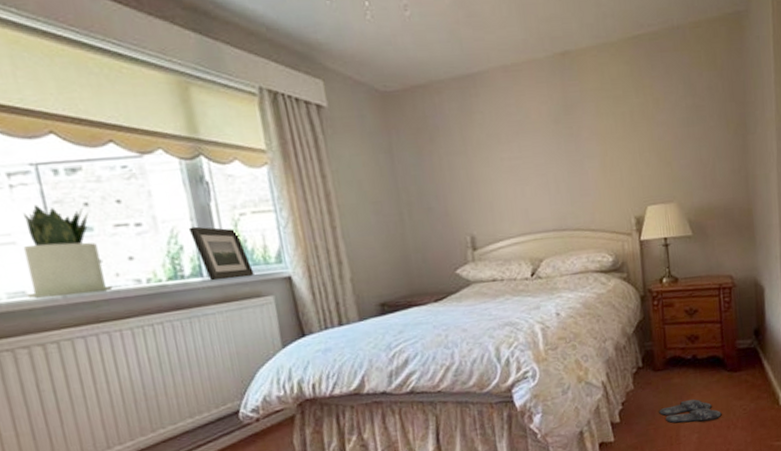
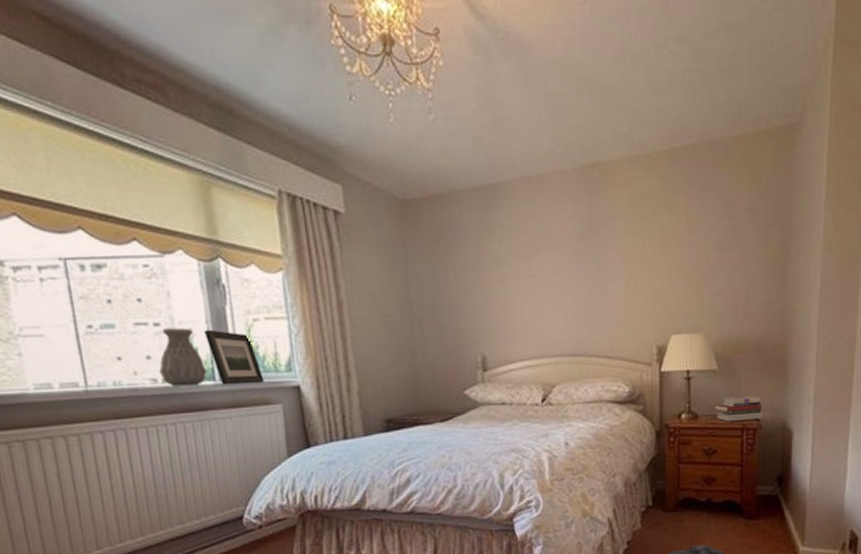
planter: present [22,205,113,299] -> none [50,299,131,392]
vase: none [142,226,194,287] -> present [158,328,208,388]
books: none [692,257,736,284] -> present [715,396,763,423]

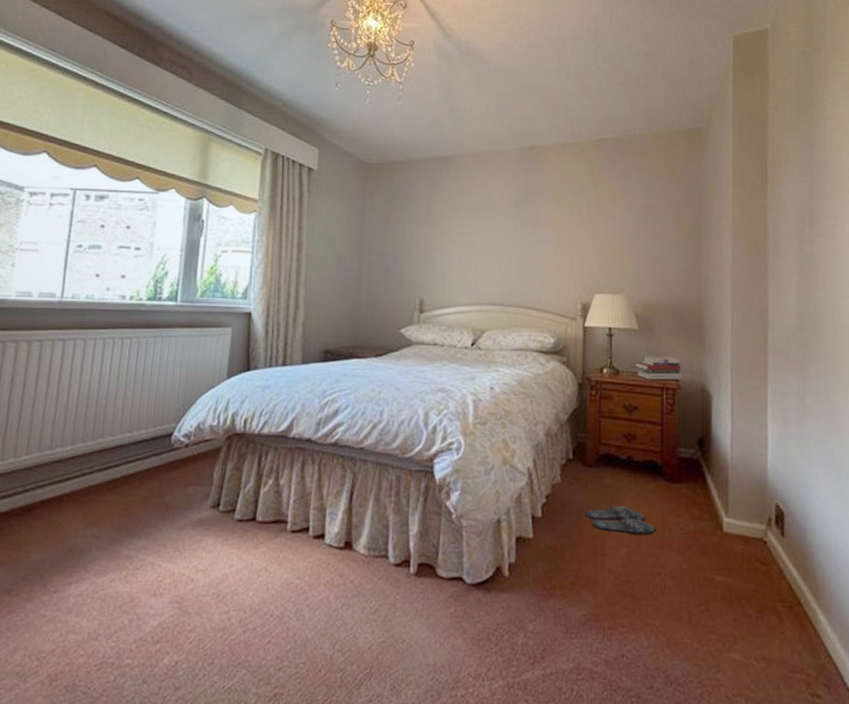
vase: present [158,328,208,388] -> none [129,253,172,306]
picture frame: present [203,329,264,385] -> none [176,256,221,308]

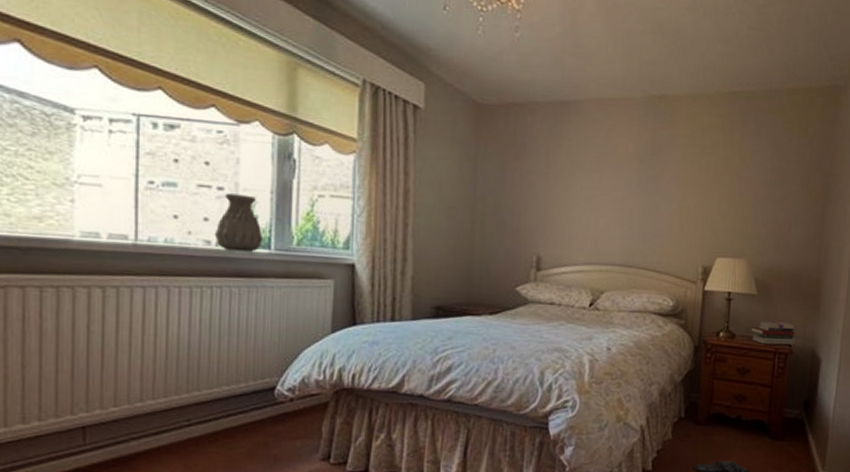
vase: none [129,253,172,306] -> present [214,193,264,253]

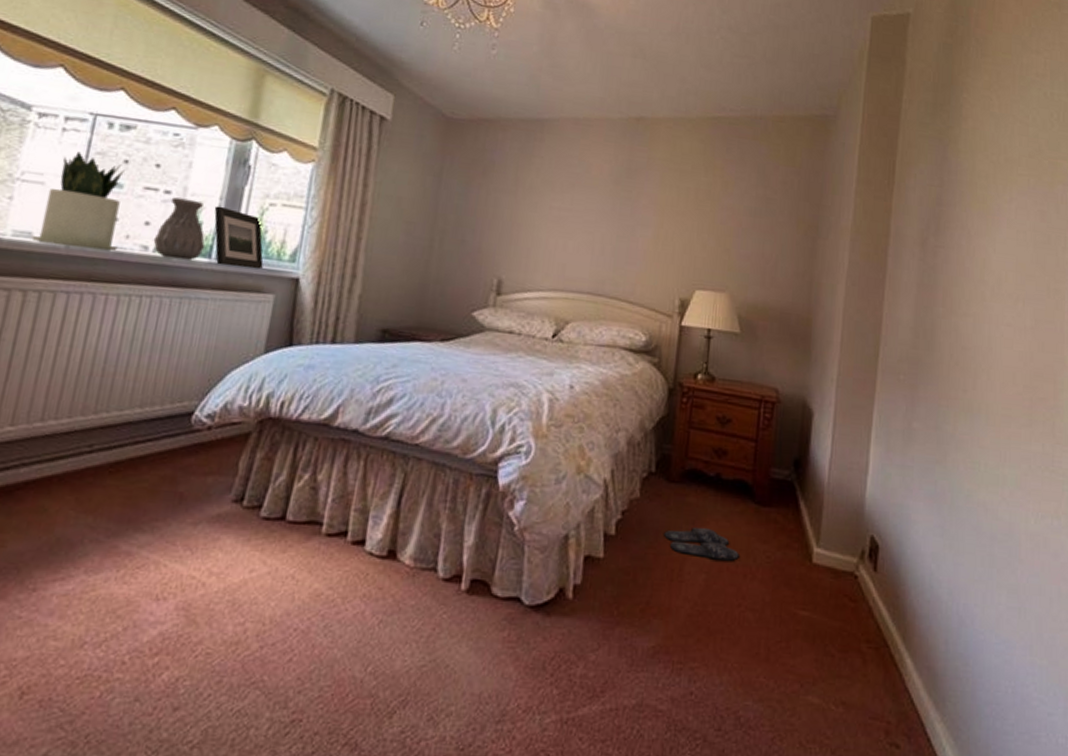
planter: none [98,153,182,247] -> present [30,151,125,252]
picture frame: none [266,199,320,258] -> present [214,205,264,270]
books: present [751,321,795,347] -> none [733,363,783,395]

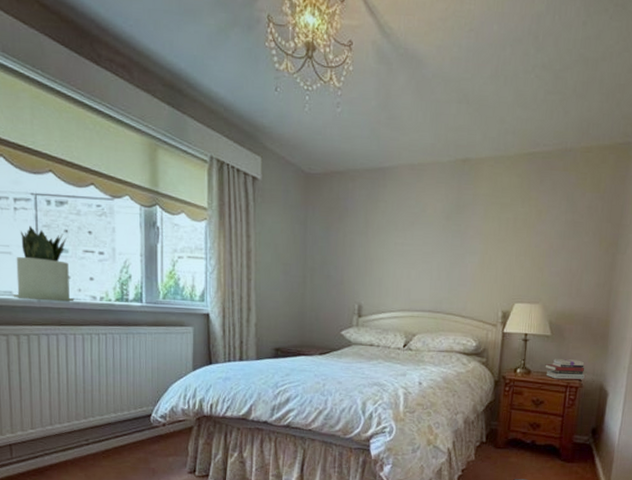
vase: present [153,197,206,262] -> none [98,257,137,306]
picture frame: present [214,205,264,270] -> none [138,261,181,309]
books: none [733,363,783,395] -> present [545,359,585,381]

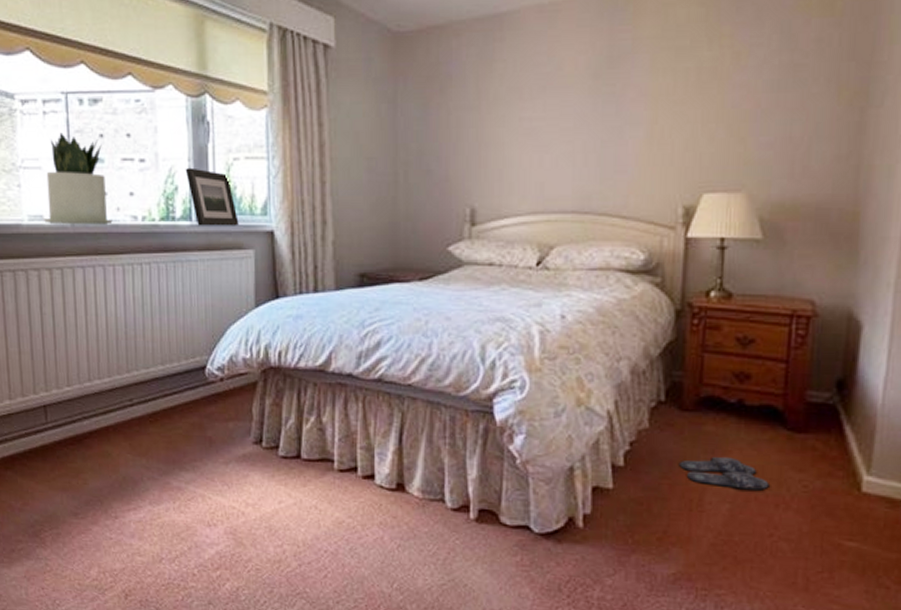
picture frame: none [138,261,181,309] -> present [185,167,239,226]
books: present [545,359,585,381] -> none [755,274,821,307]

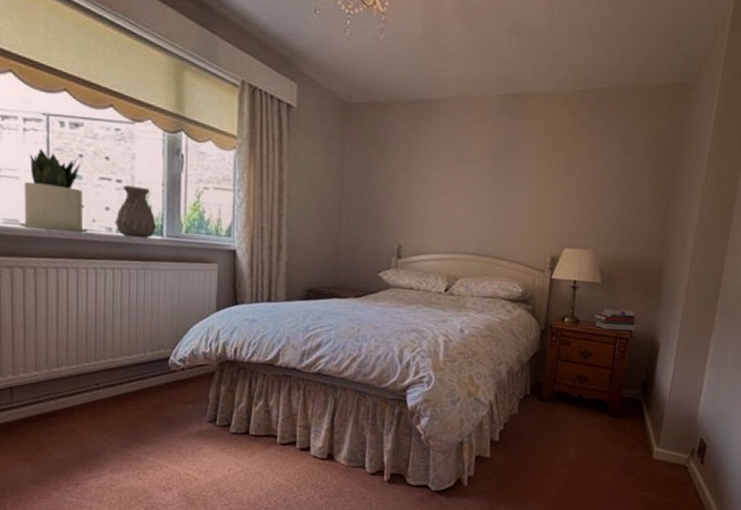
vase: none [140,165,185,226] -> present [115,185,157,239]
picture frame: present [185,167,239,226] -> none [159,191,205,244]
slippers: present [679,456,769,491] -> none [537,434,595,458]
books: none [755,274,821,307] -> present [594,308,636,333]

